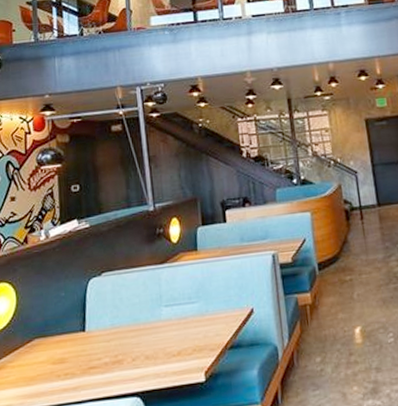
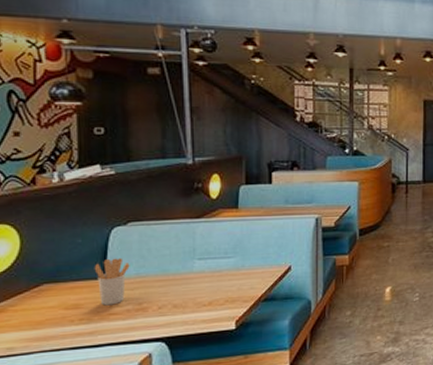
utensil holder: none [75,309,106,359] -> present [94,258,130,306]

